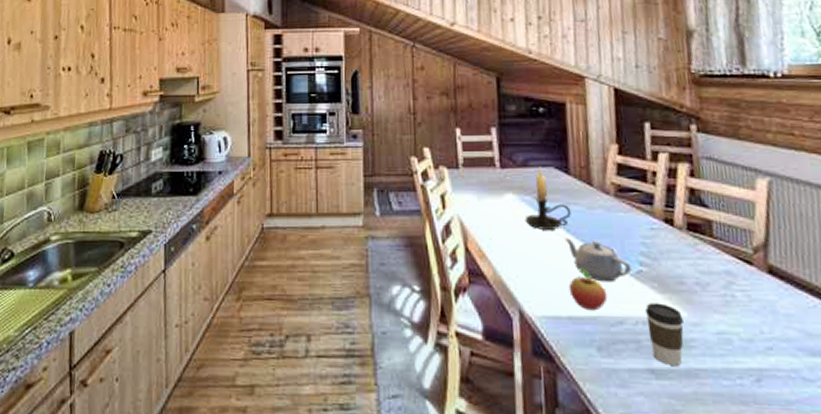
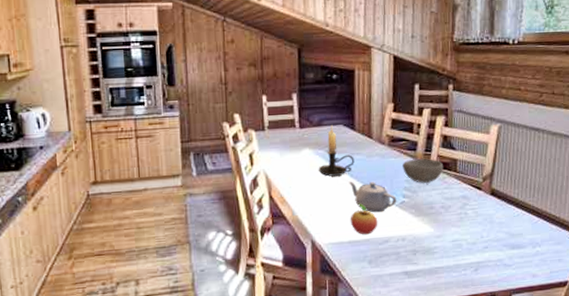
bowl: none [635,215,694,248] -> present [402,158,444,183]
coffee cup: present [645,303,684,365] -> none [405,224,430,267]

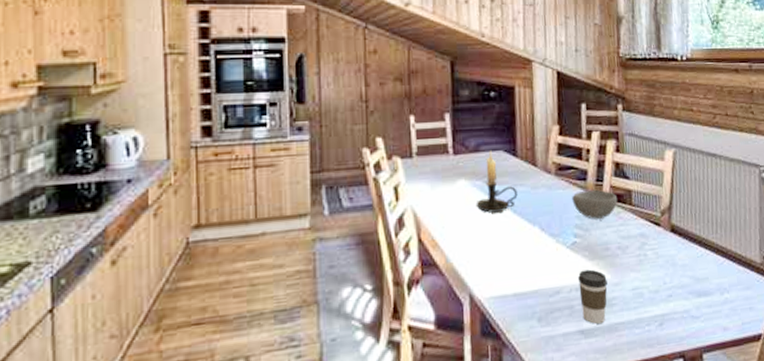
teapot: present [348,181,397,213] -> none [511,218,568,257]
fruit: present [350,203,378,235] -> none [514,245,547,285]
coffee cup: none [405,224,430,267] -> present [578,269,607,324]

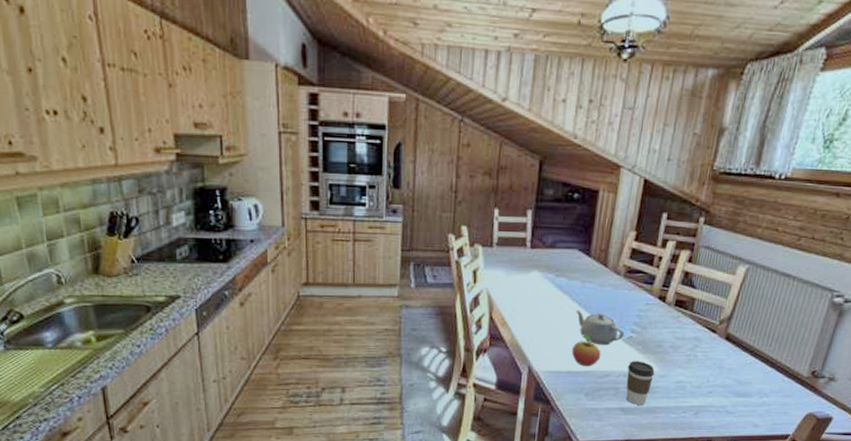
candle holder: present [476,151,518,213] -> none [545,248,585,303]
teapot: none [511,218,568,257] -> present [575,310,625,345]
fruit: none [514,245,547,285] -> present [571,334,601,367]
bowl: present [572,189,618,219] -> none [635,293,680,320]

